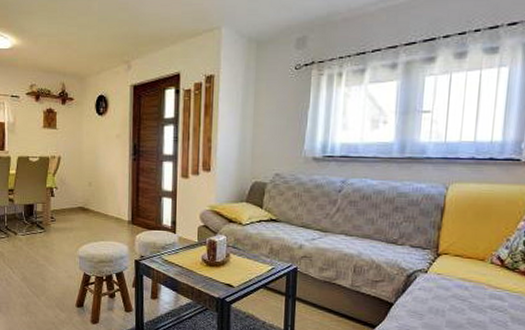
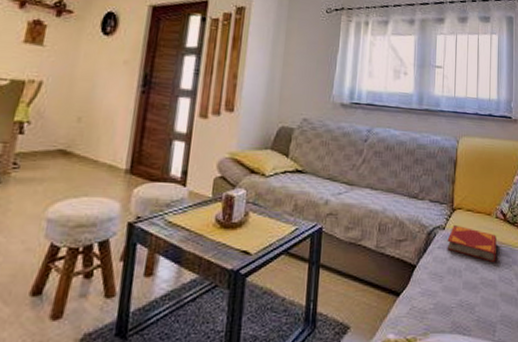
hardback book: none [429,269,490,305] -> present [447,225,496,262]

